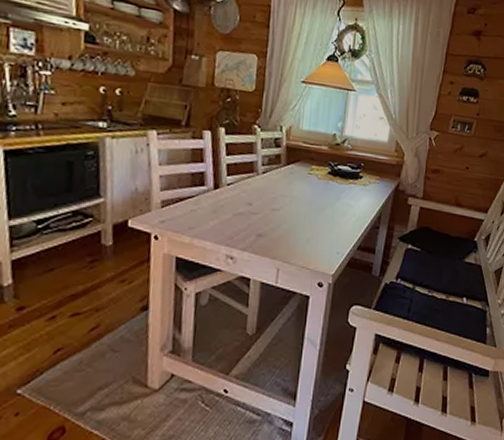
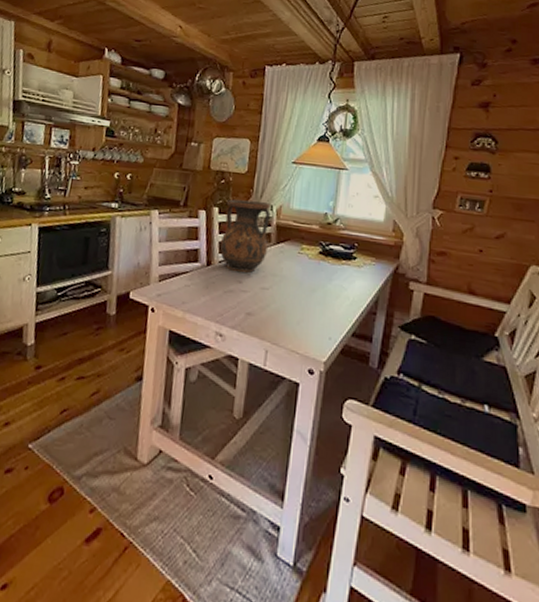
vase: none [227,119,281,195] -> present [219,199,271,273]

